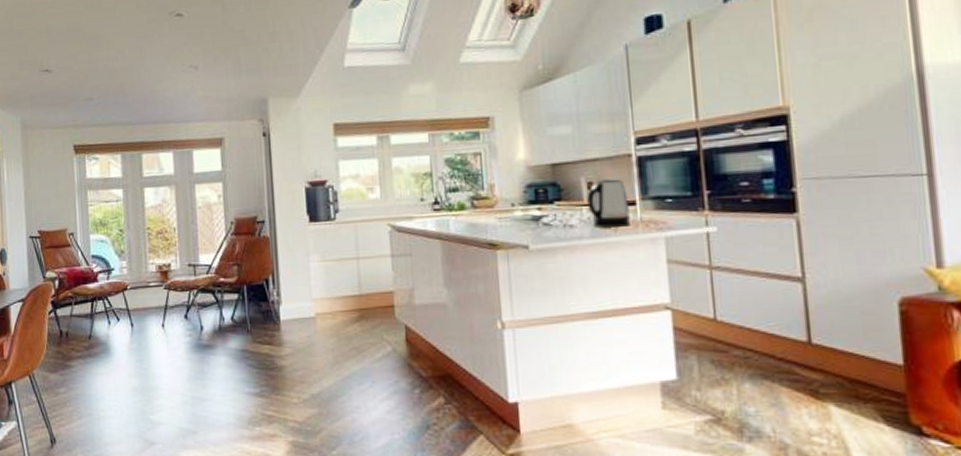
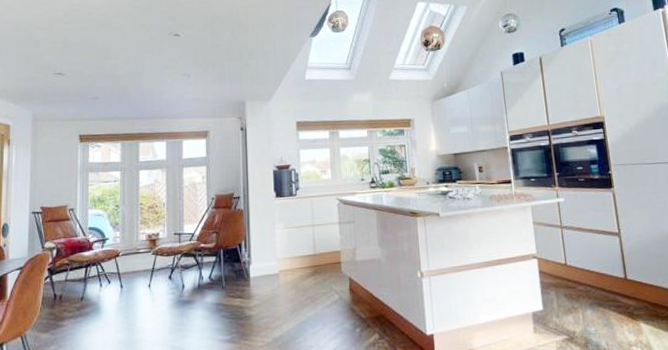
kettle: present [587,179,630,229] -> none [478,164,508,200]

